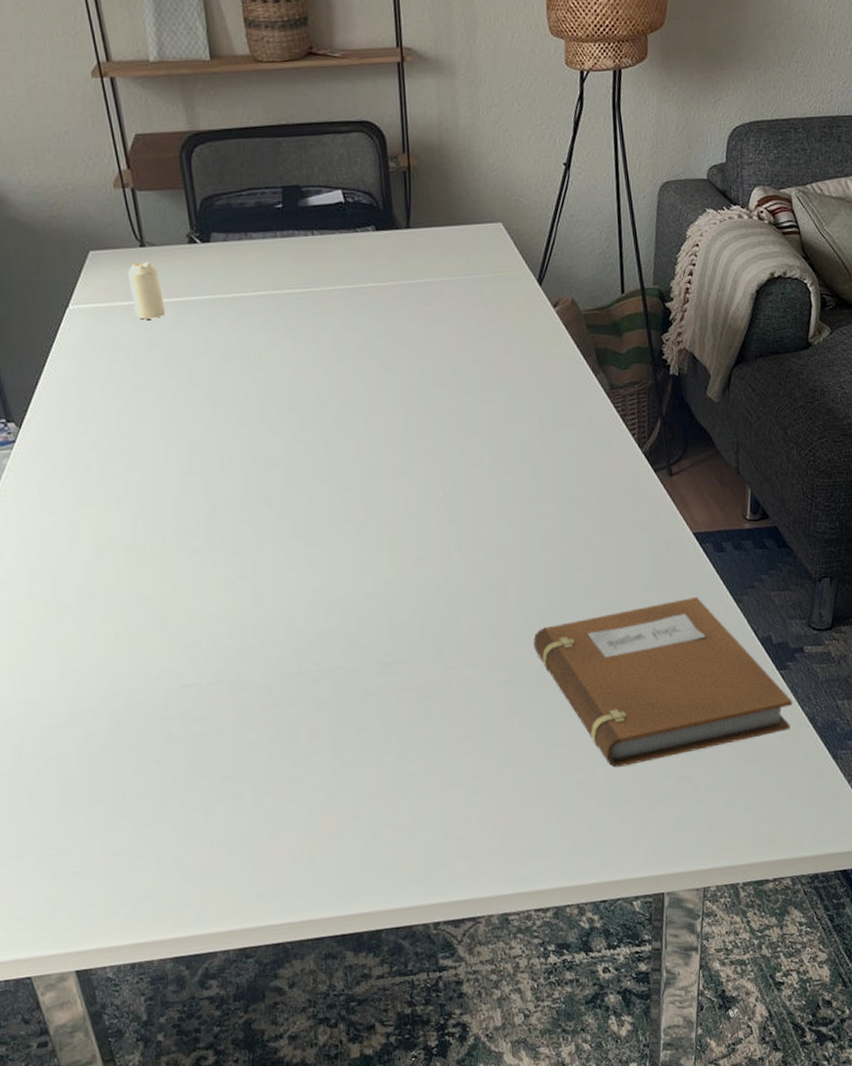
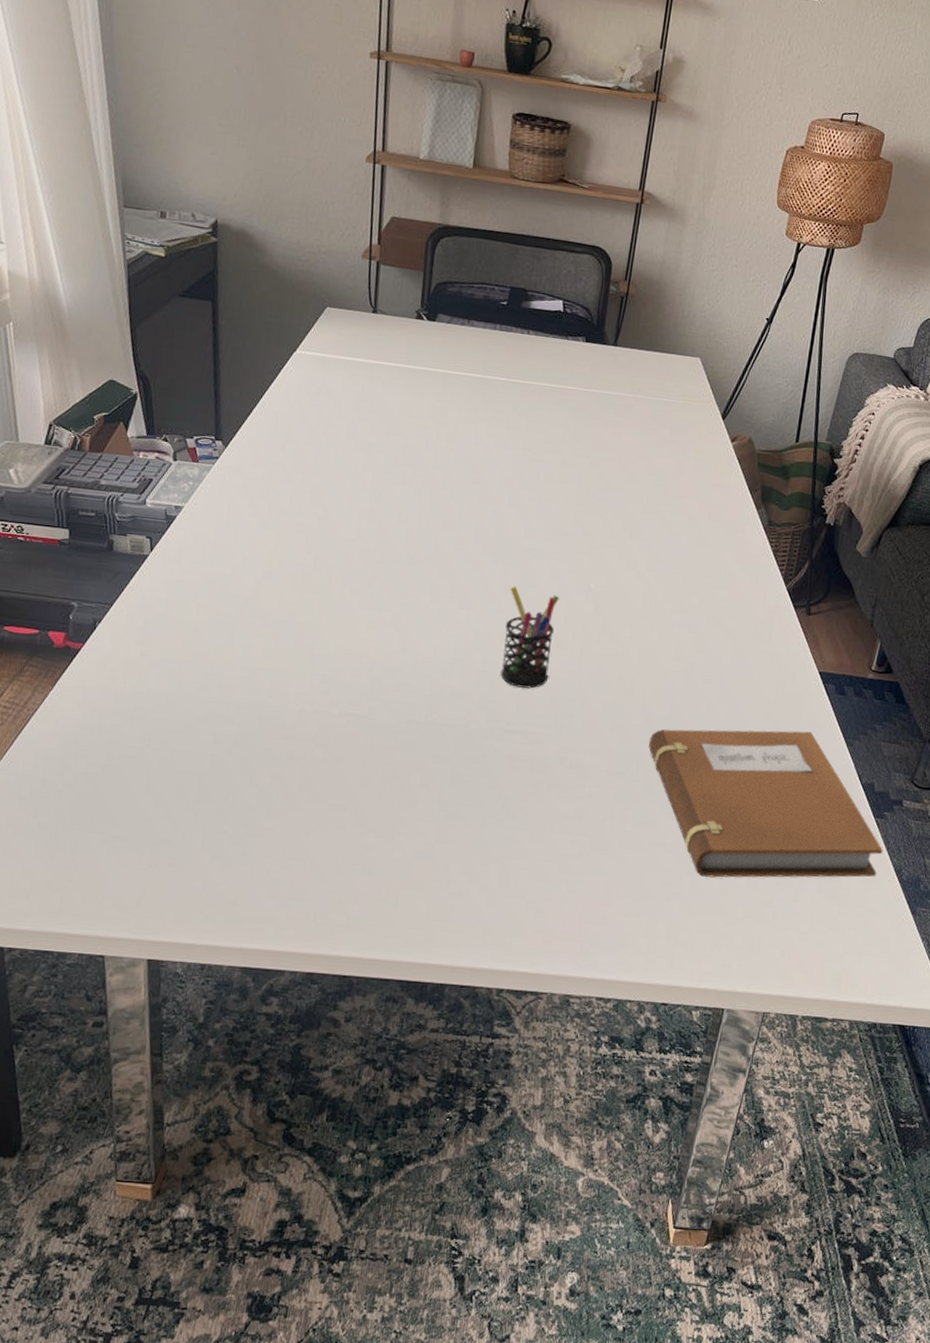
candle: present [127,261,166,320] -> none [354,324,384,378]
pen holder: none [354,511,416,616] -> present [500,586,559,689]

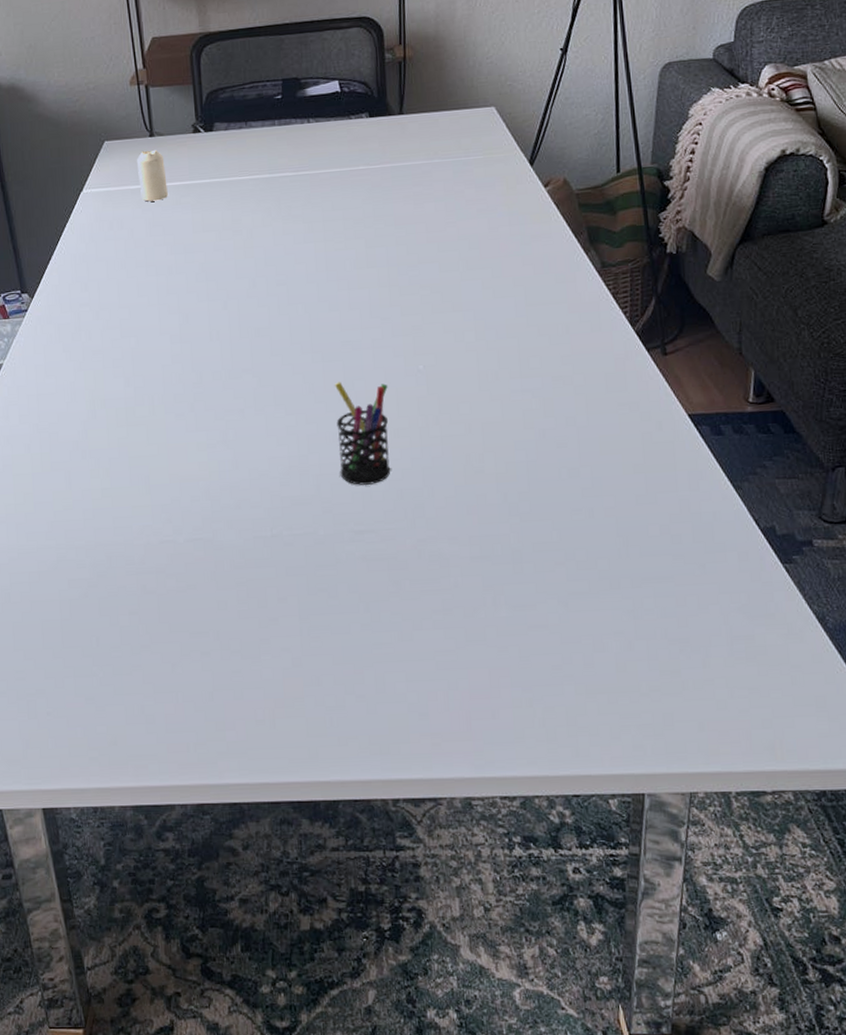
candle: none [354,324,384,378] -> present [136,149,168,202]
notebook: present [649,729,883,878] -> none [510,481,799,654]

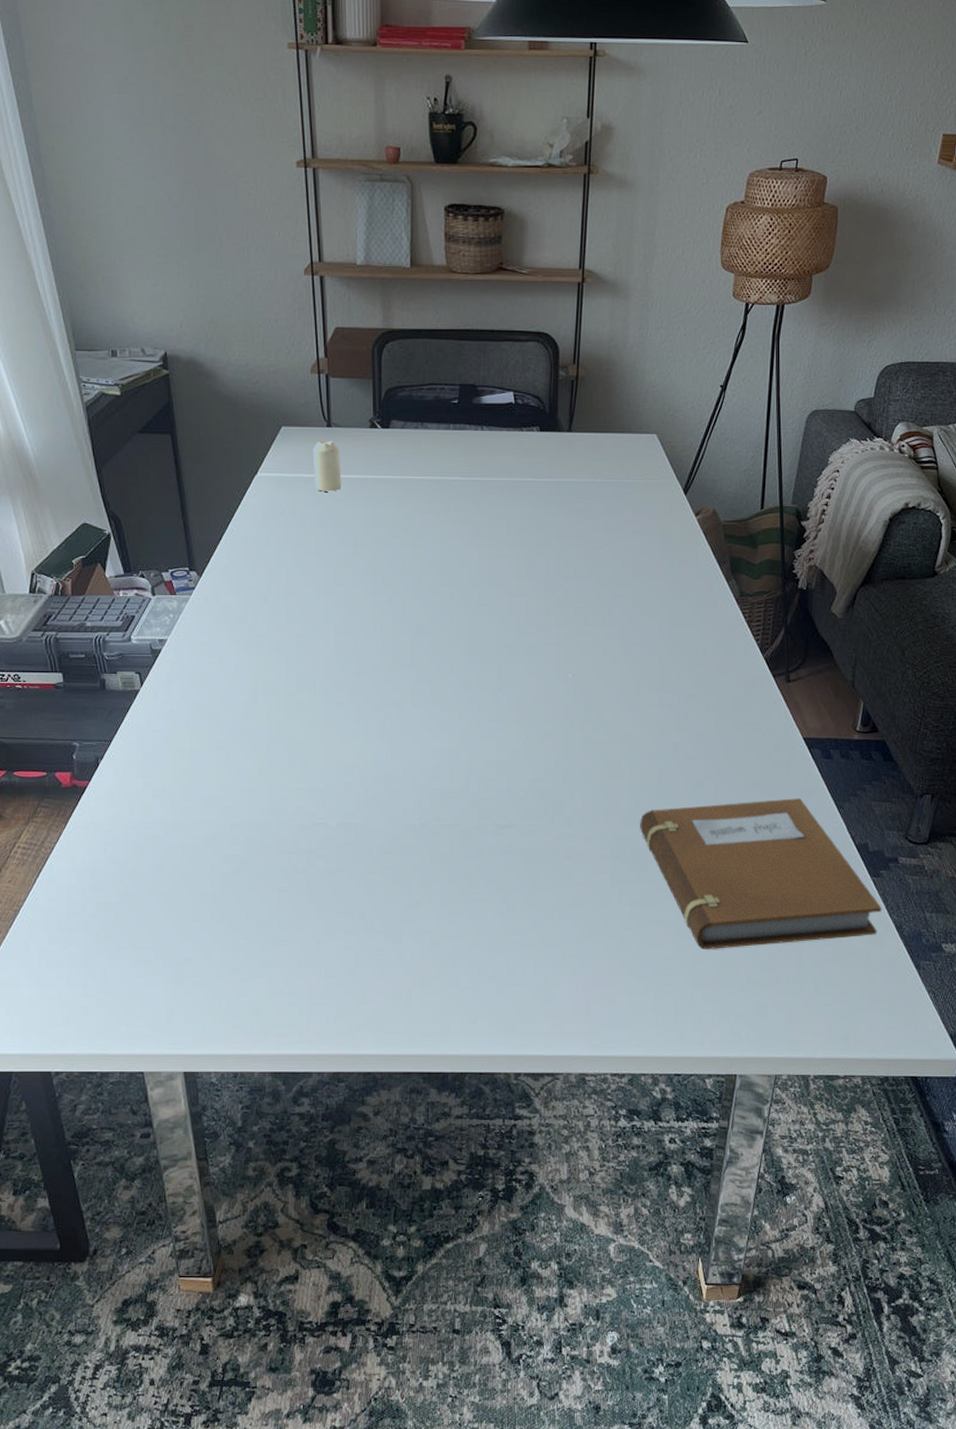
pen holder: present [334,382,391,485] -> none [488,683,538,782]
notebook: none [510,481,799,654] -> present [640,798,882,949]

